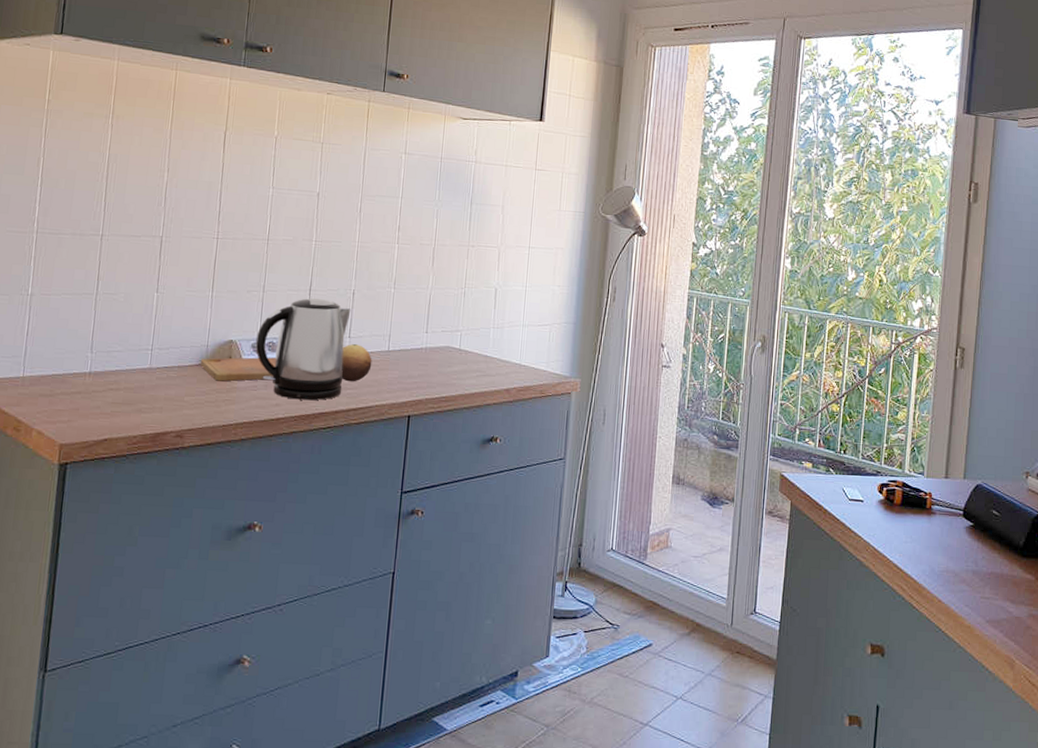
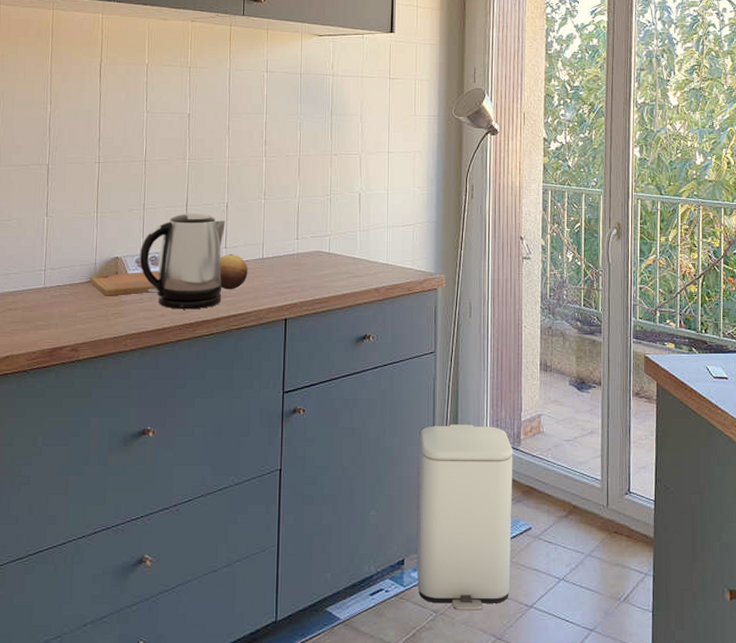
pedal bin: none [529,534,639,727] -> present [416,424,513,611]

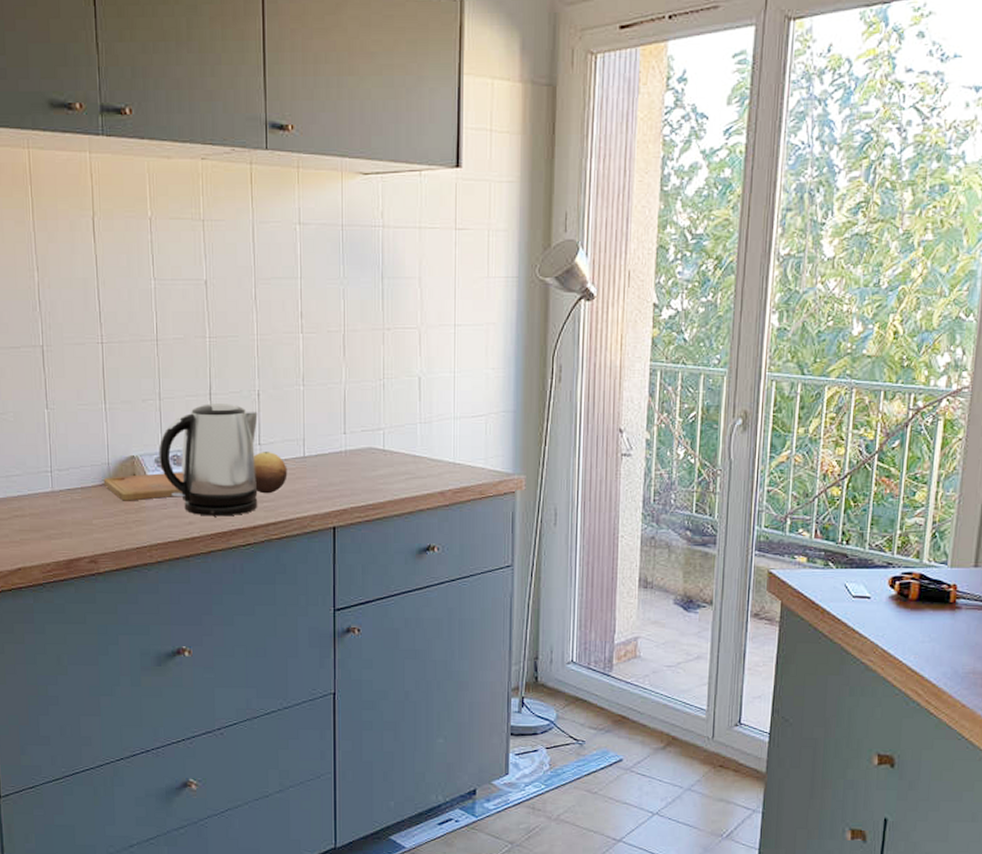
pedal bin: present [416,424,513,611] -> none [490,647,604,843]

